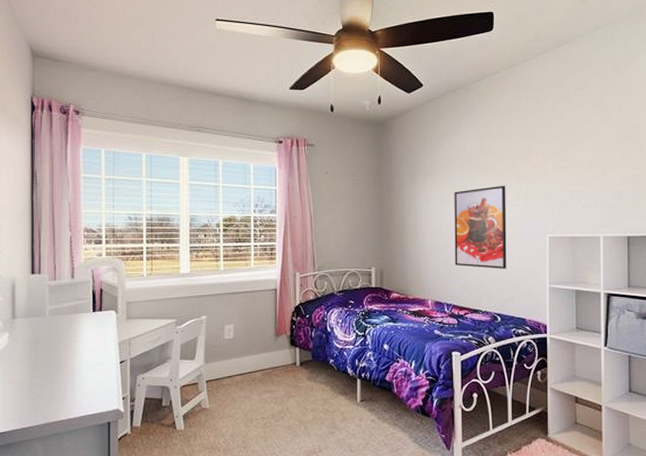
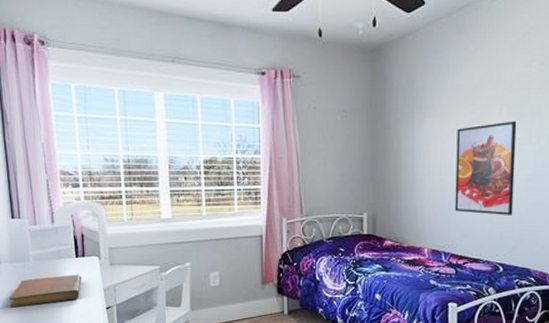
notebook: none [20,328,97,363] -> present [8,274,82,308]

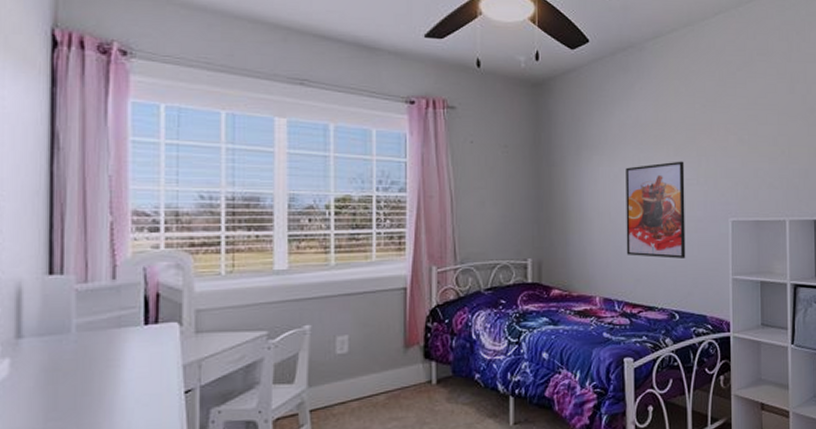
notebook: present [8,274,82,308] -> none [29,347,151,401]

